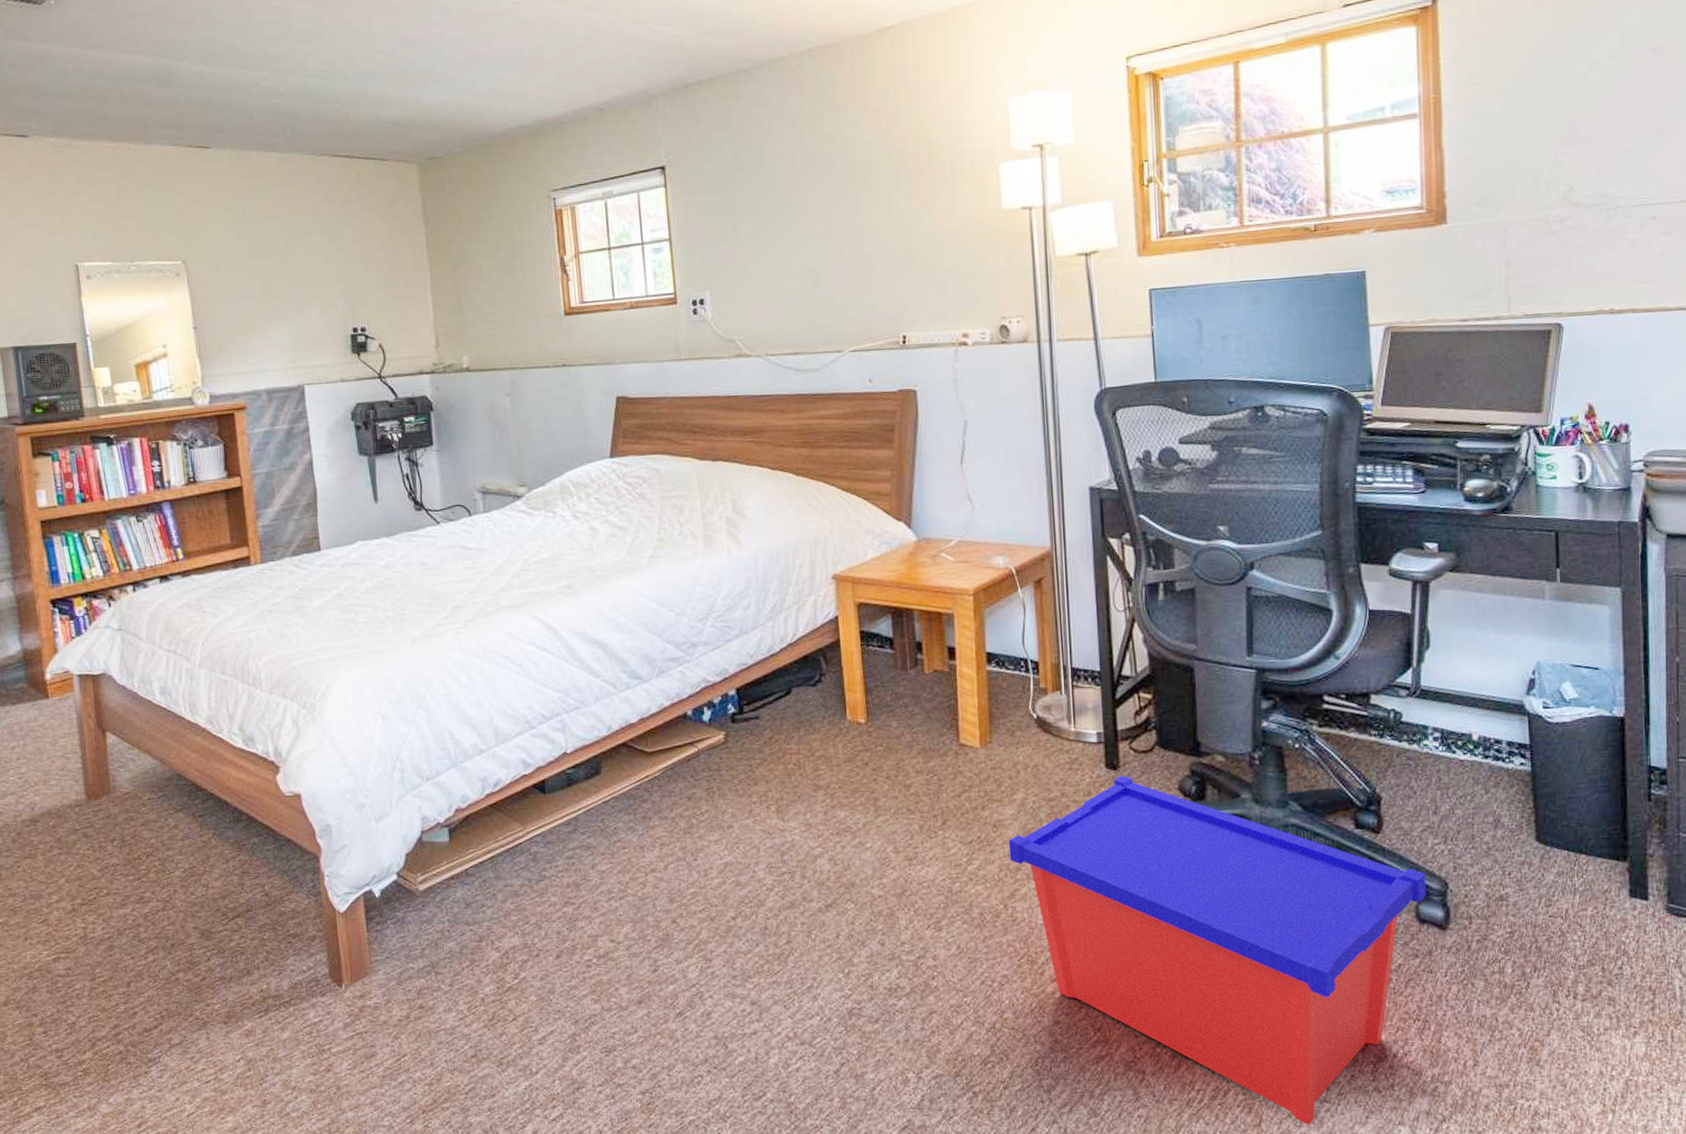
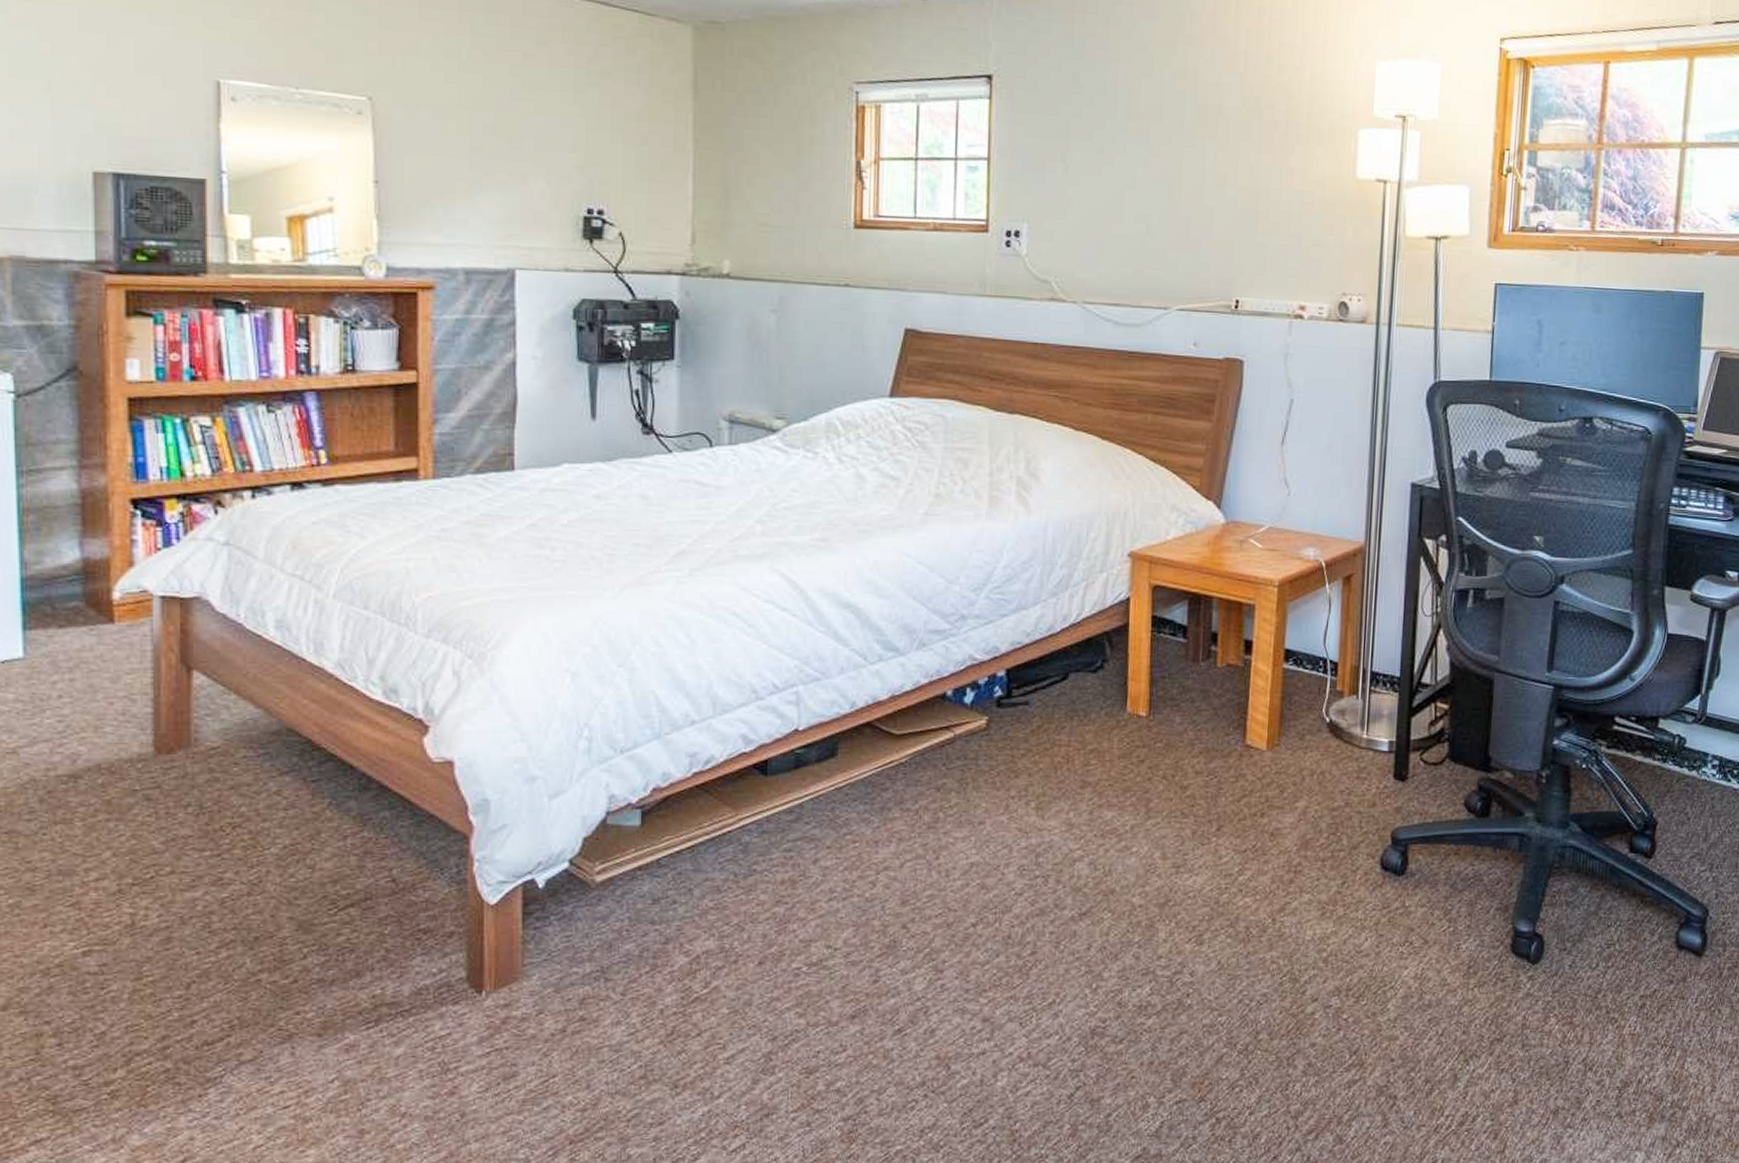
storage bin: present [1008,775,1426,1125] -> none [1283,787,1689,1151]

